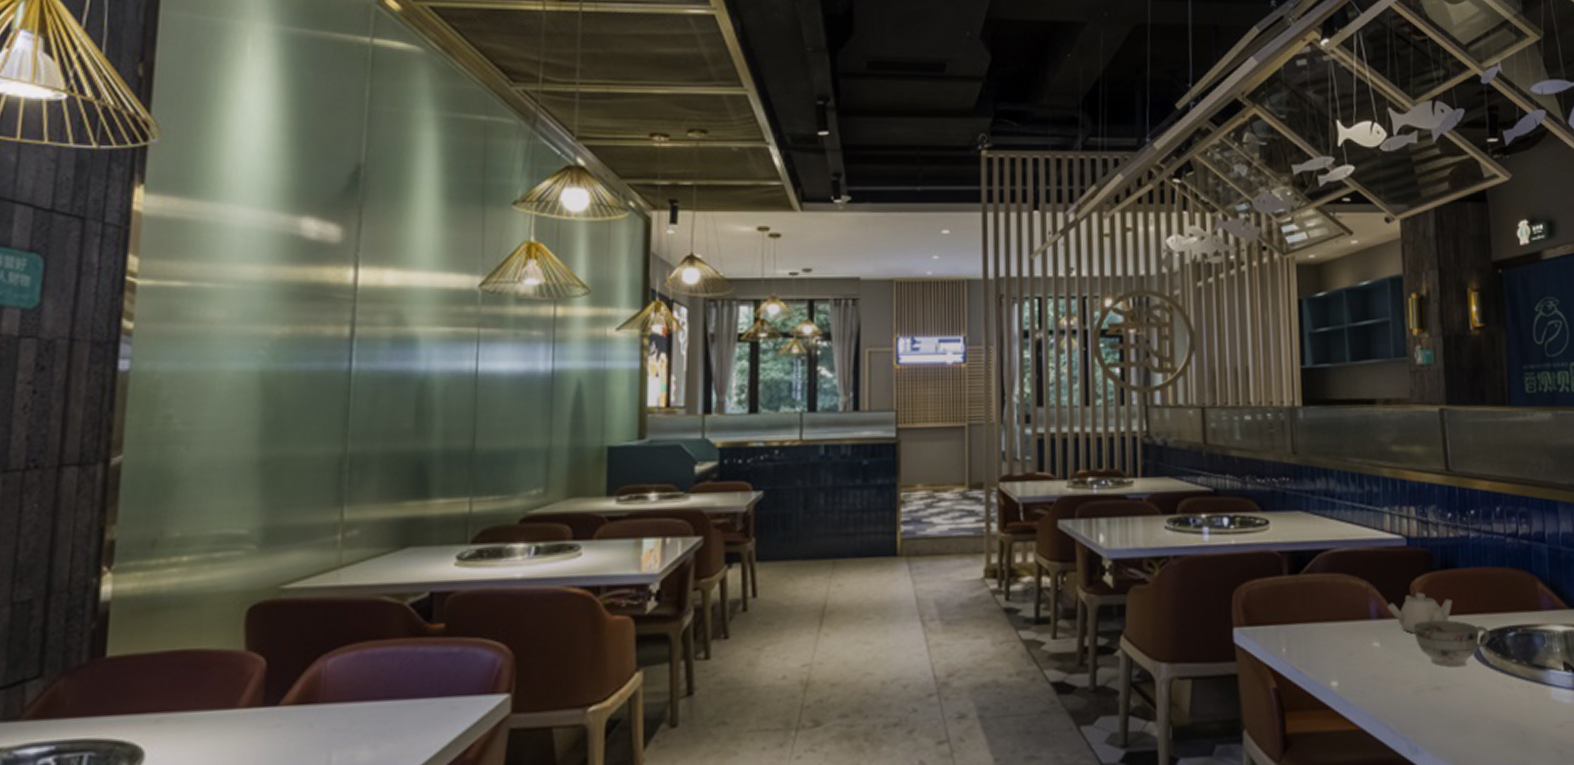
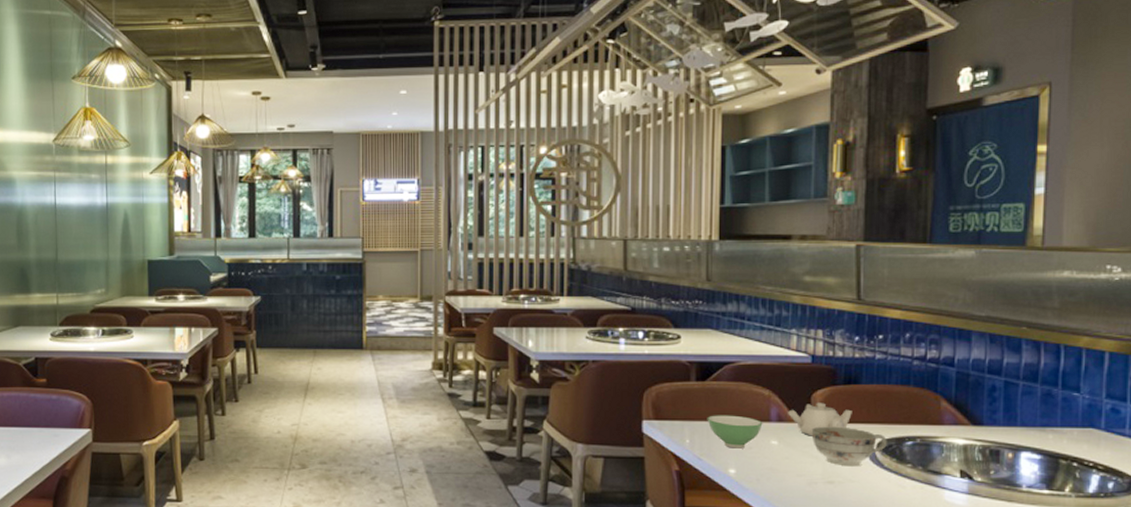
bowl: none [1303,614,1363,655] -> present [707,415,763,449]

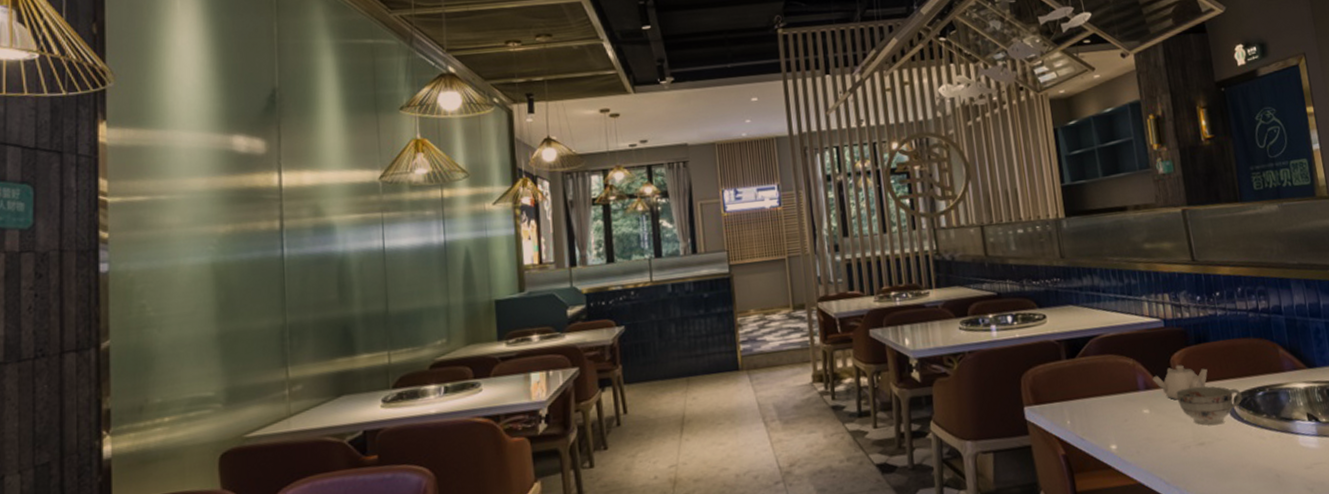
bowl: present [707,415,763,449] -> none [1082,388,1133,424]

